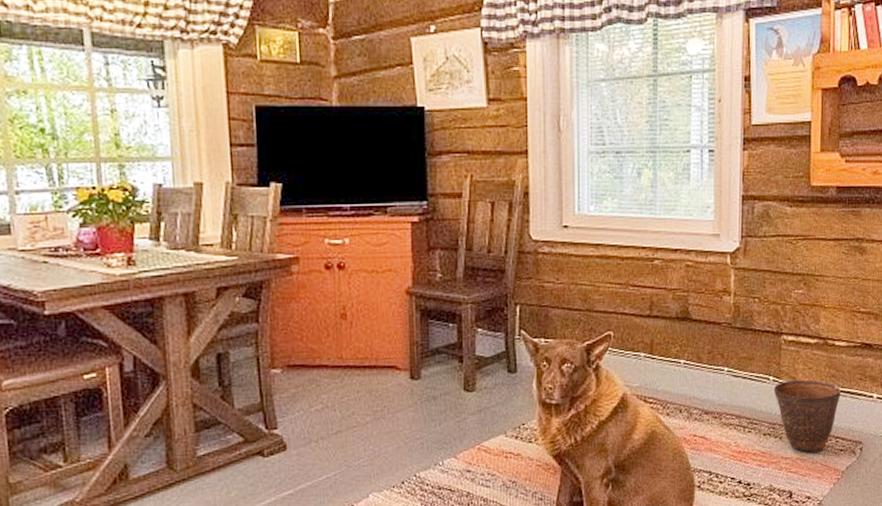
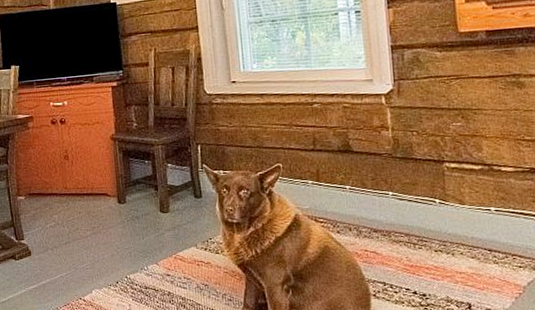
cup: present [773,380,842,453] -> none [440,202,514,268]

